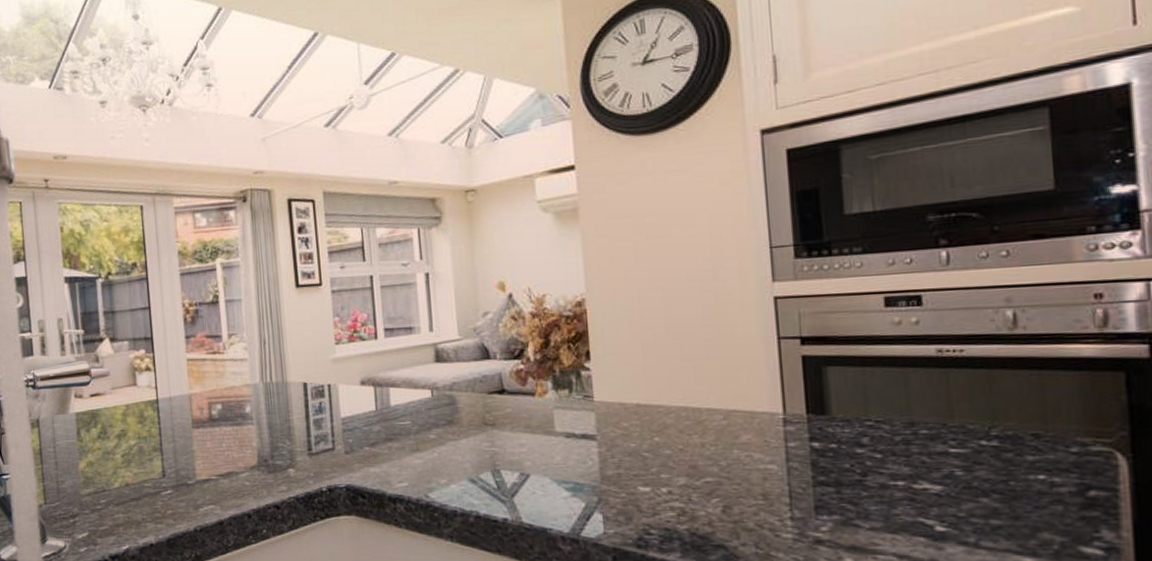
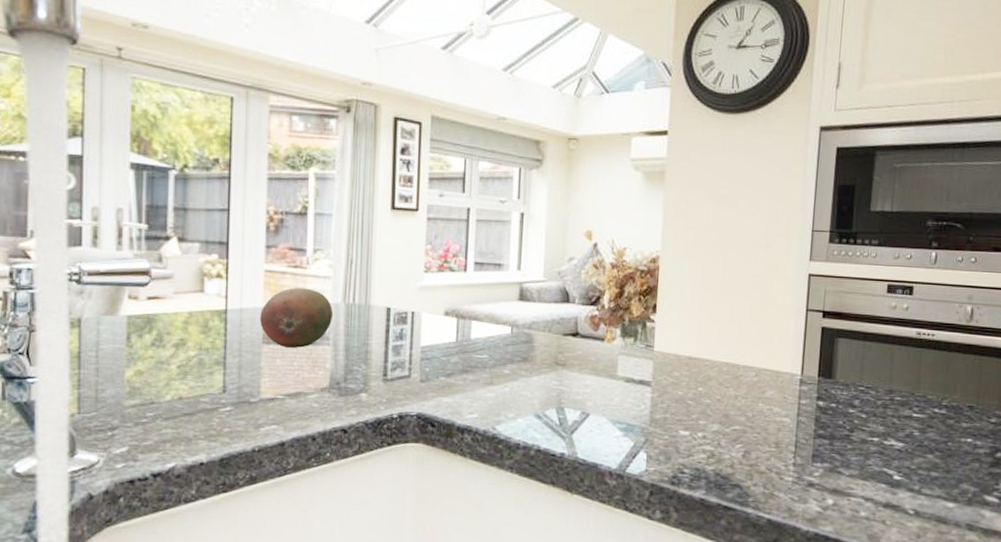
fruit: none [187,372,254,430] -> present [260,287,334,348]

